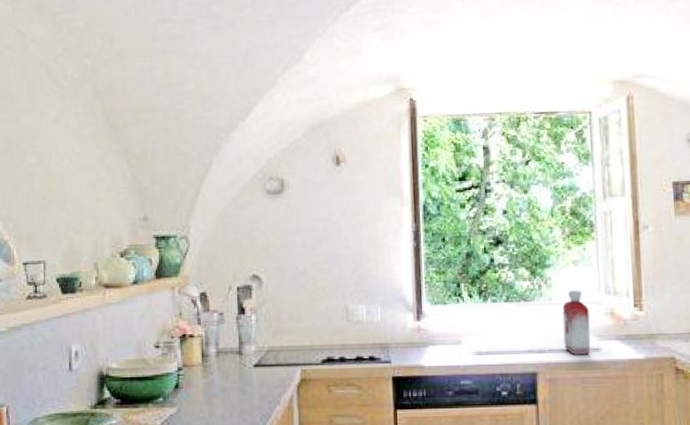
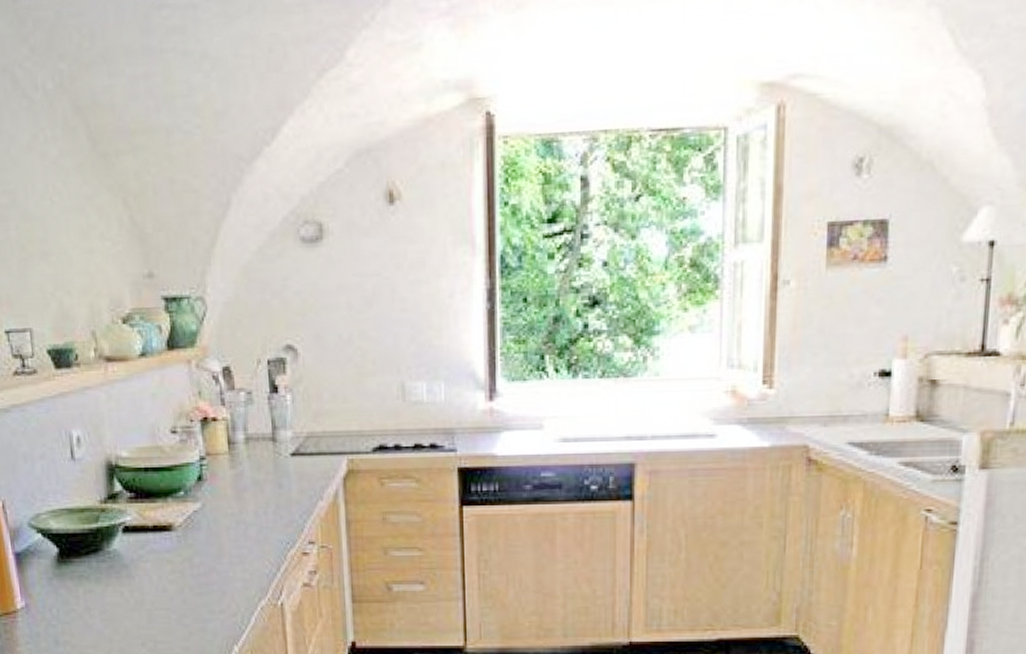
bottle: present [562,290,591,355] -> none [671,363,705,442]

